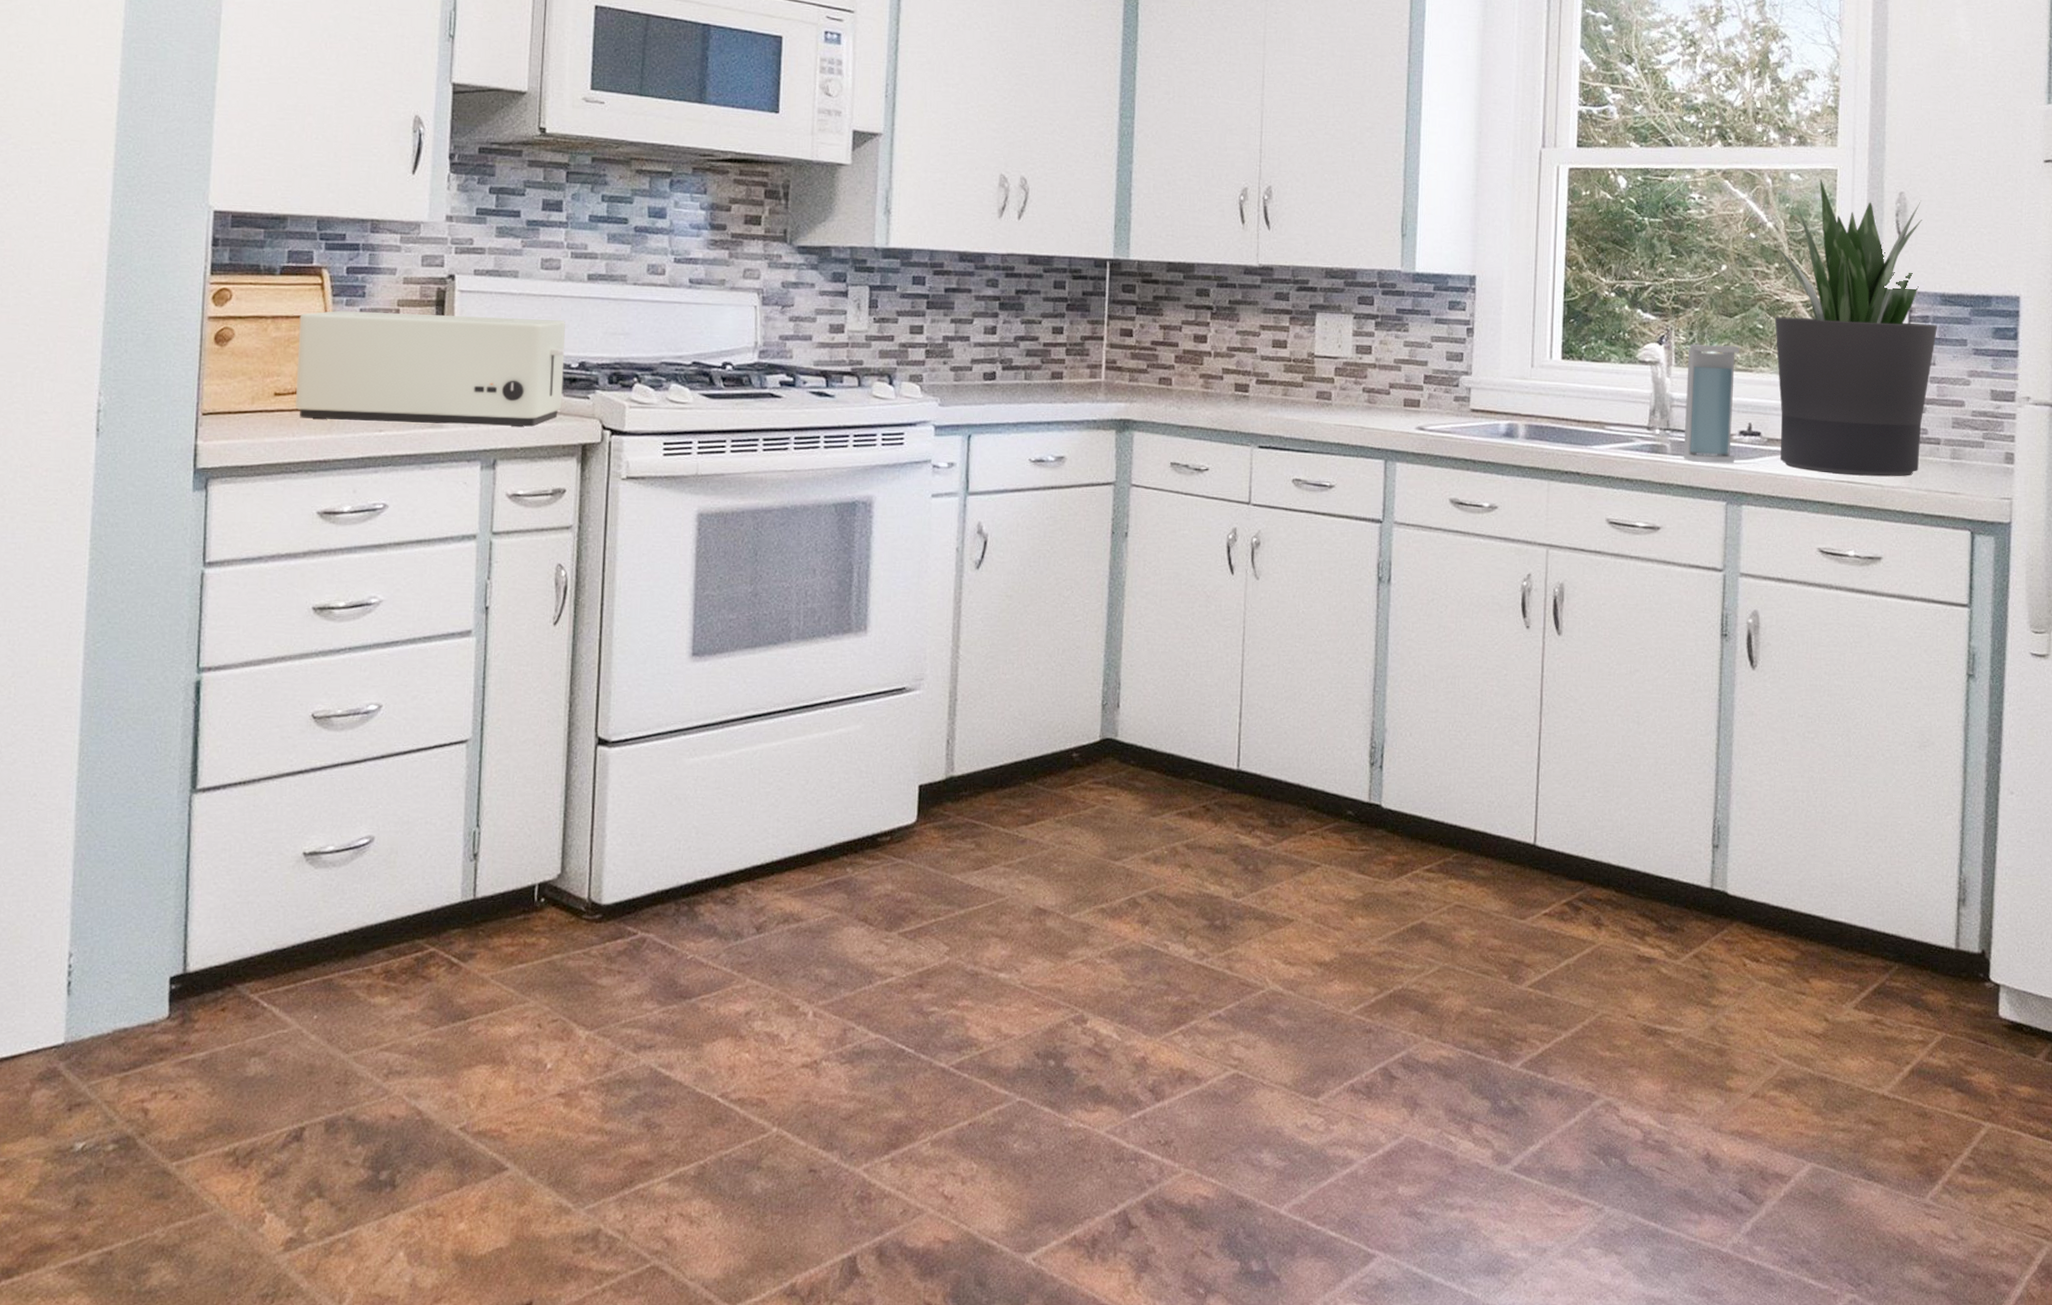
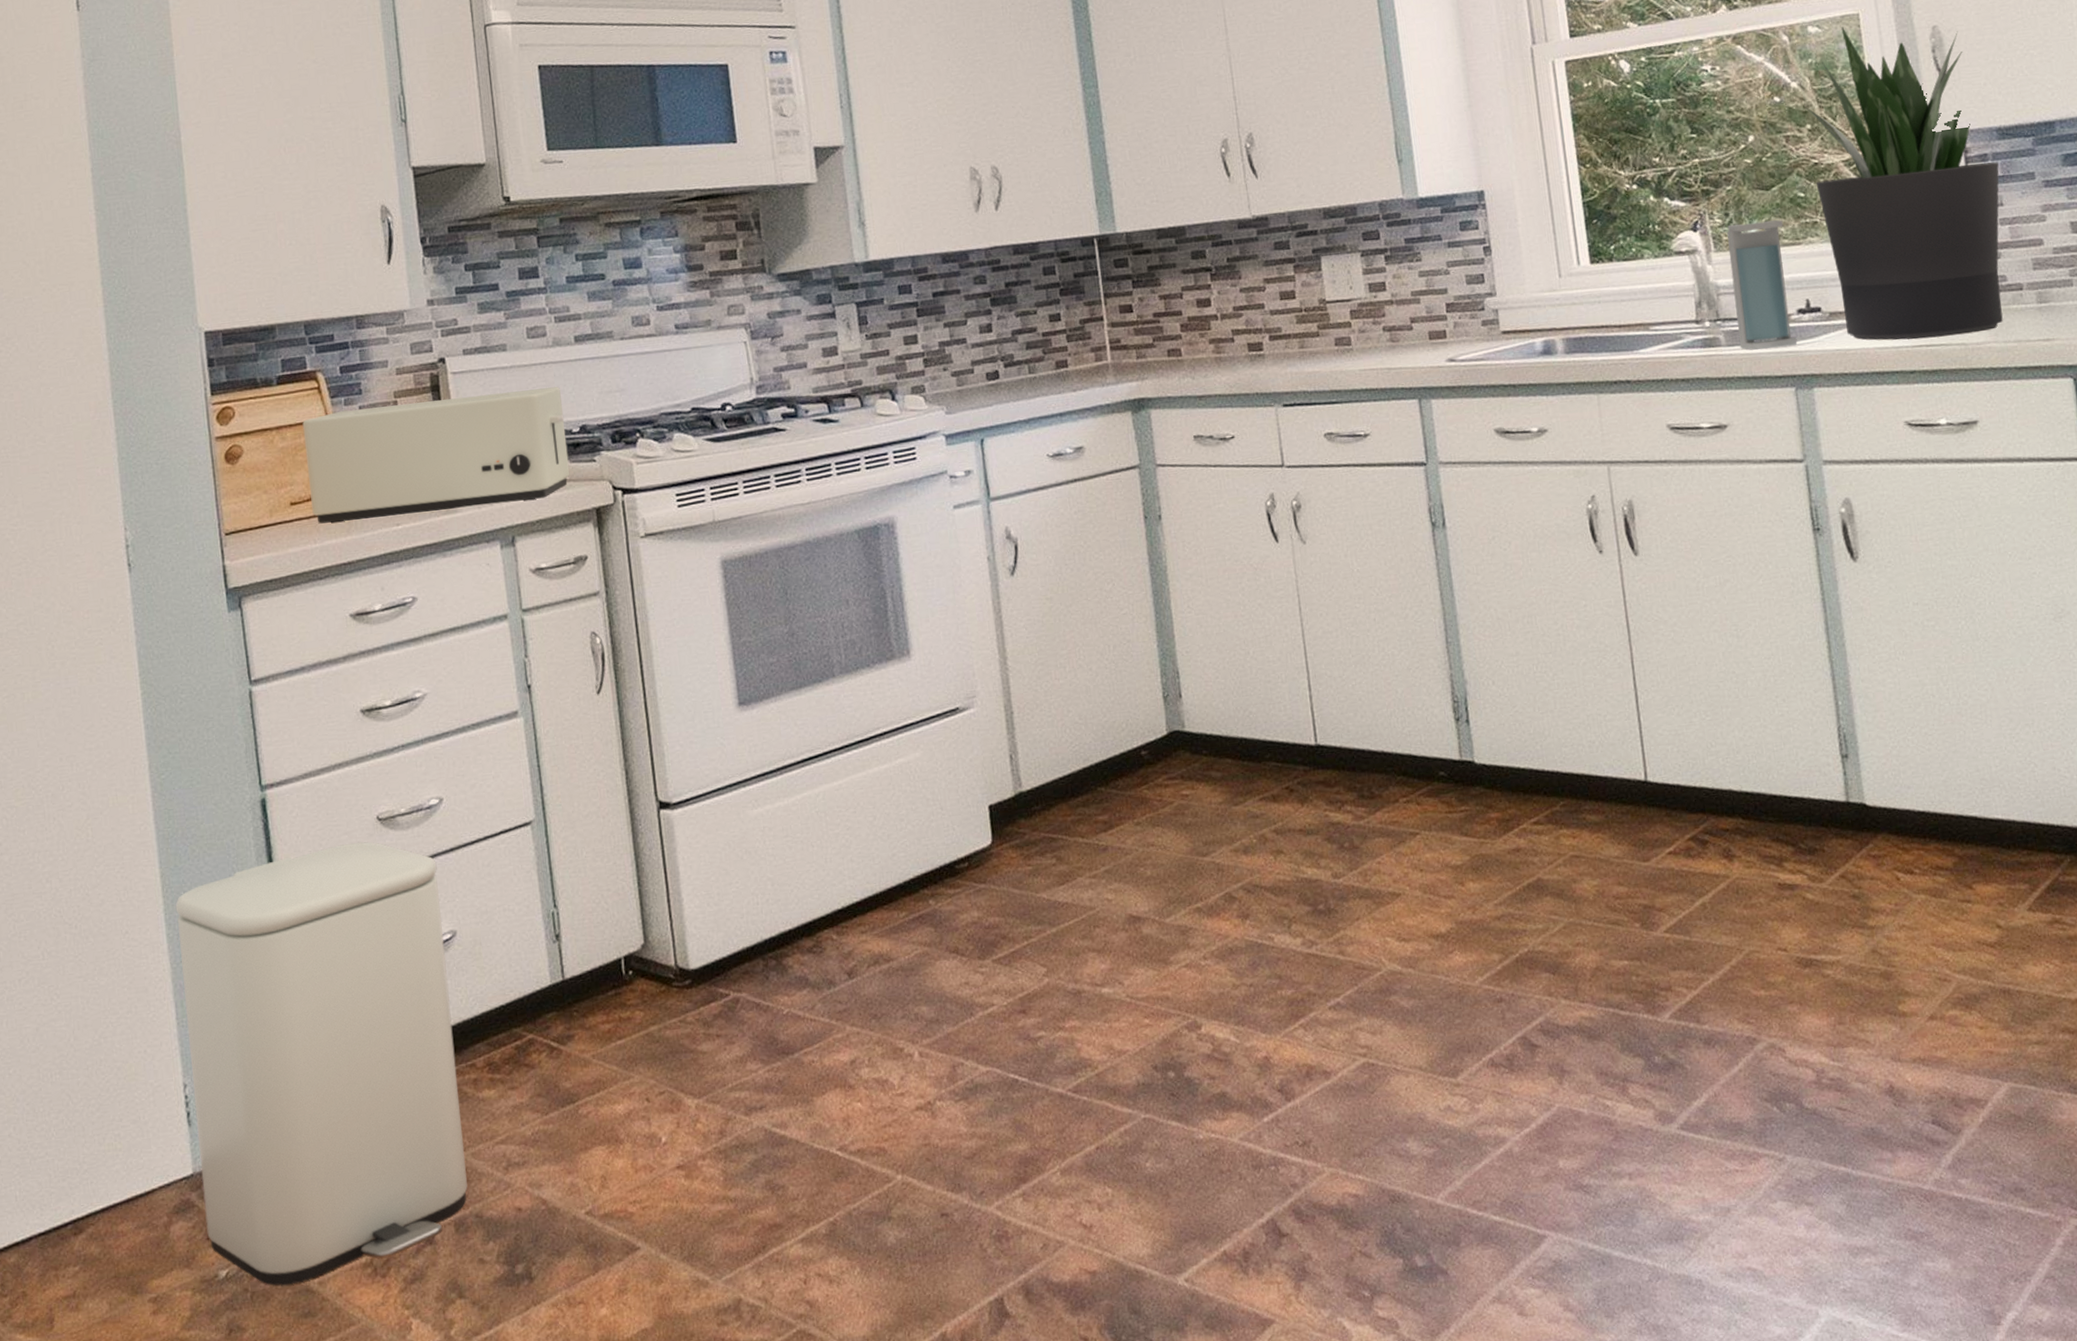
pedal bin: none [69,737,365,1164] -> present [175,842,468,1285]

